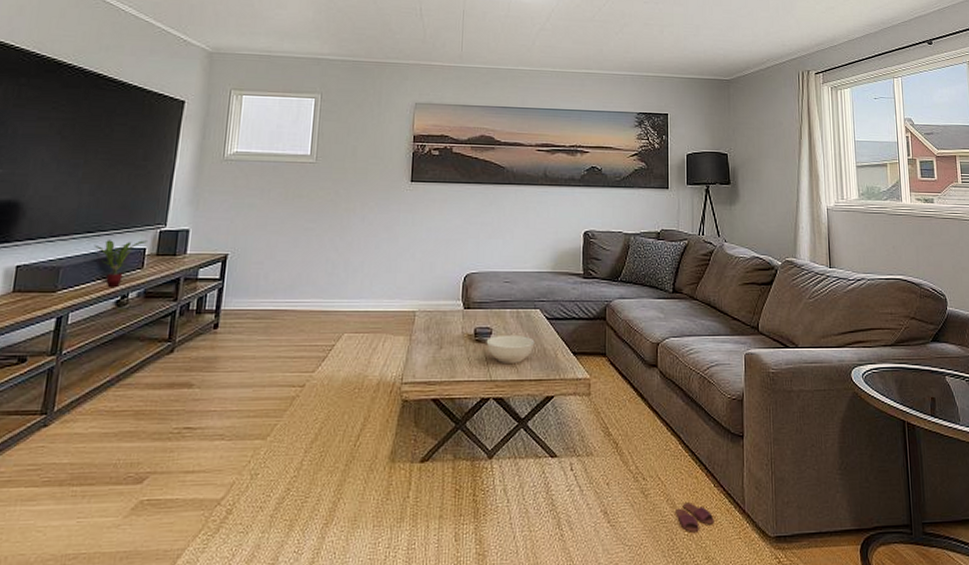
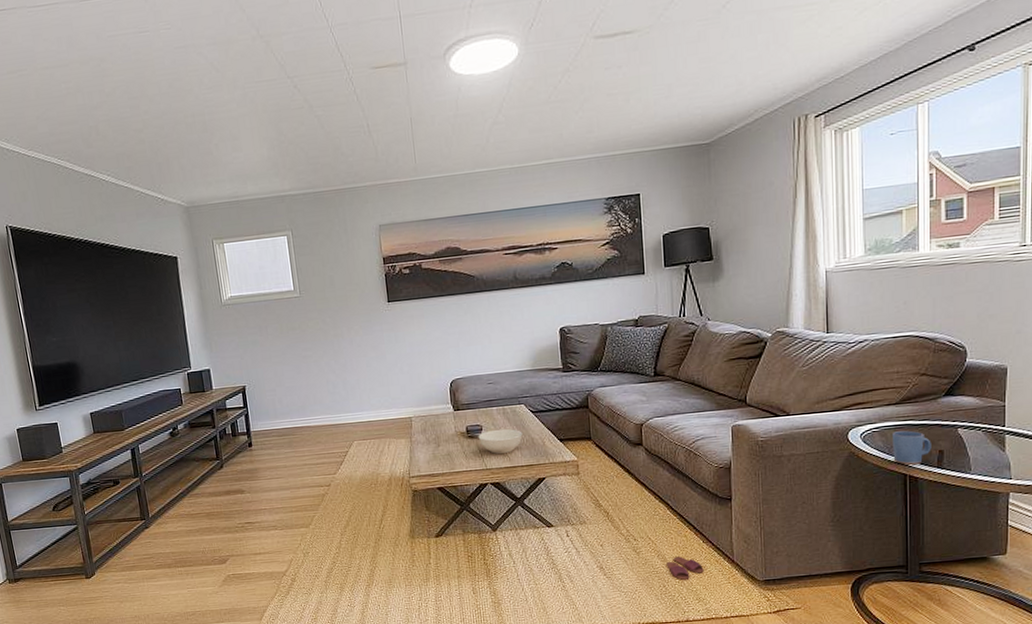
potted plant: present [93,240,149,288] -> none [141,382,181,423]
mug: none [889,374,925,411] -> present [891,430,931,465]

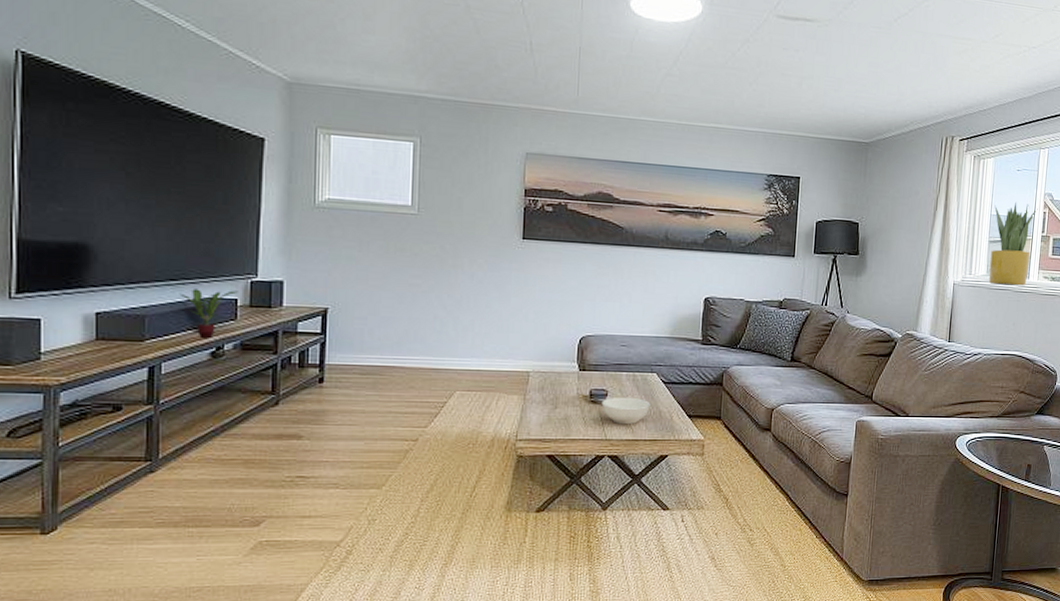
potted plant: none [141,382,181,423] -> present [179,289,239,339]
slippers: present [666,556,704,580] -> none [778,551,814,576]
planter: none [866,169,922,265] -> present [988,201,1038,286]
mug: present [891,430,931,465] -> none [991,443,1023,475]

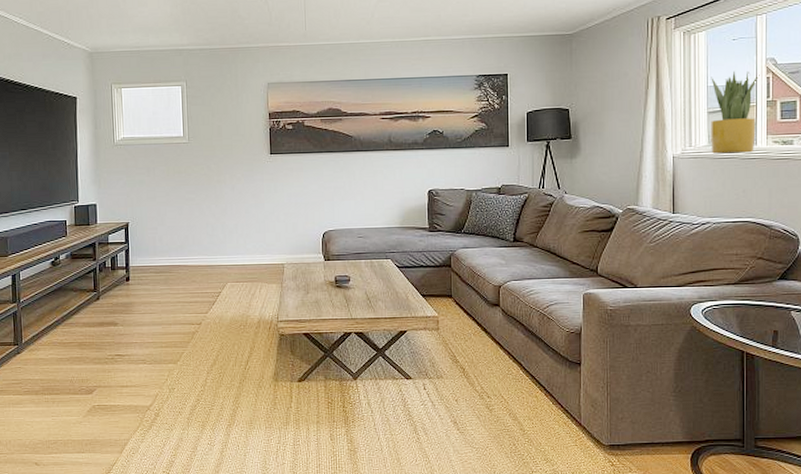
potted plant: present [179,289,239,339] -> none [28,214,67,252]
bowl: present [601,396,651,424] -> none [345,281,388,304]

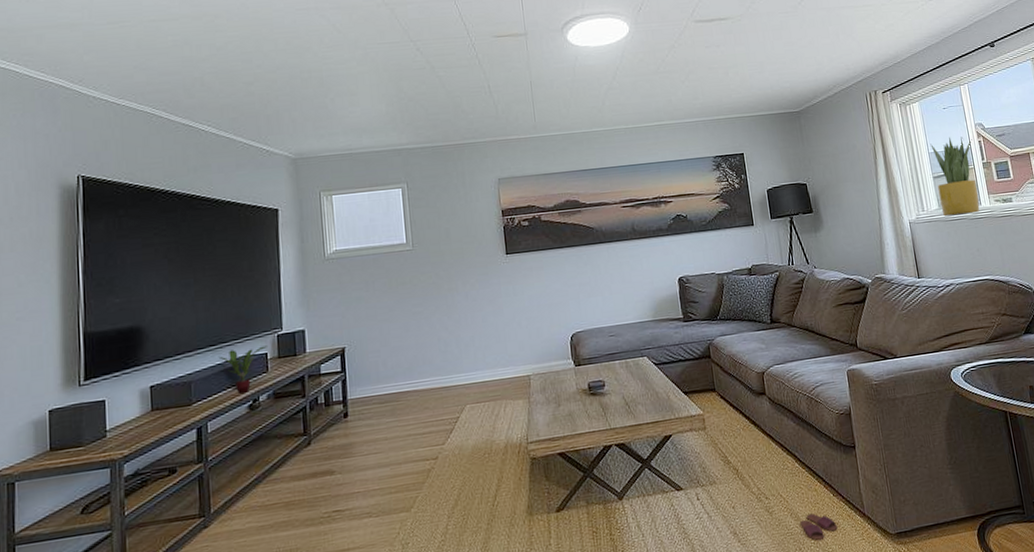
potted plant: none [28,214,67,252] -> present [218,345,268,395]
slippers: none [517,416,553,439] -> present [800,513,838,541]

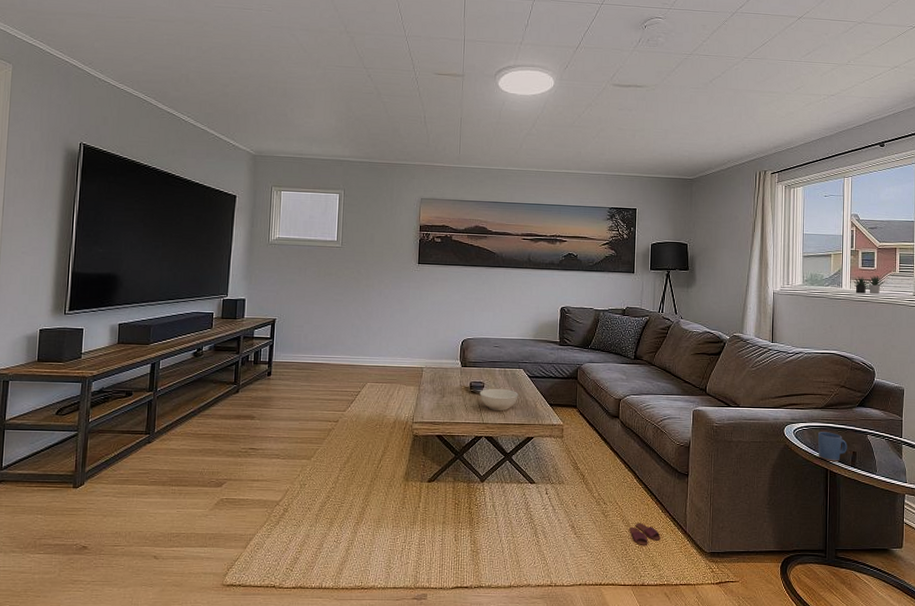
potted plant: present [218,345,268,395] -> none [174,305,215,343]
bowl: none [600,383,647,412] -> present [479,388,519,410]
planter: present [930,136,980,217] -> none [805,222,846,294]
mug: none [987,368,1023,402] -> present [817,431,847,461]
succulent plant: none [990,185,1025,209] -> present [852,274,885,294]

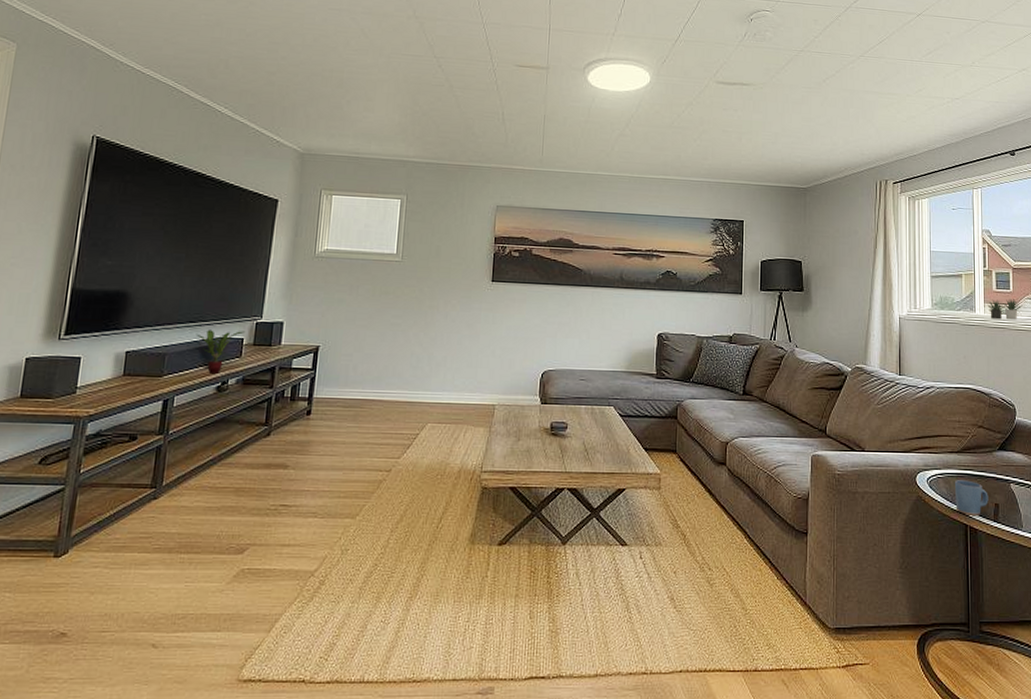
potted plant: none [174,305,215,343] -> present [196,329,246,375]
bowl: present [479,388,519,410] -> none [561,429,608,456]
slippers: present [629,523,661,545] -> none [739,593,776,620]

